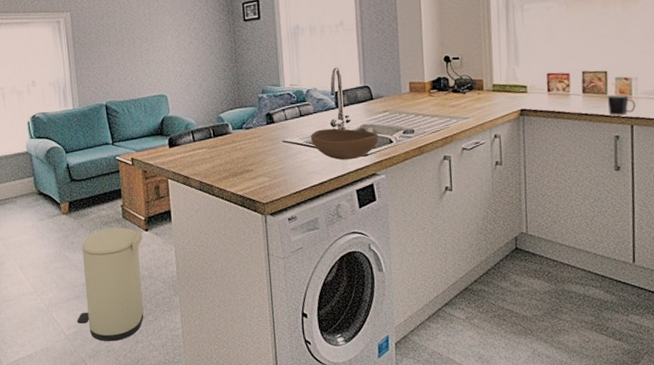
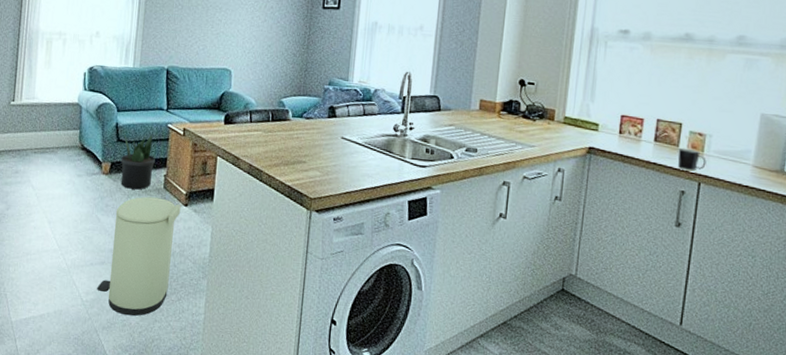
planter: none [76,169,110,224] -> present [120,133,155,190]
bowl: present [310,128,379,160] -> none [370,132,440,169]

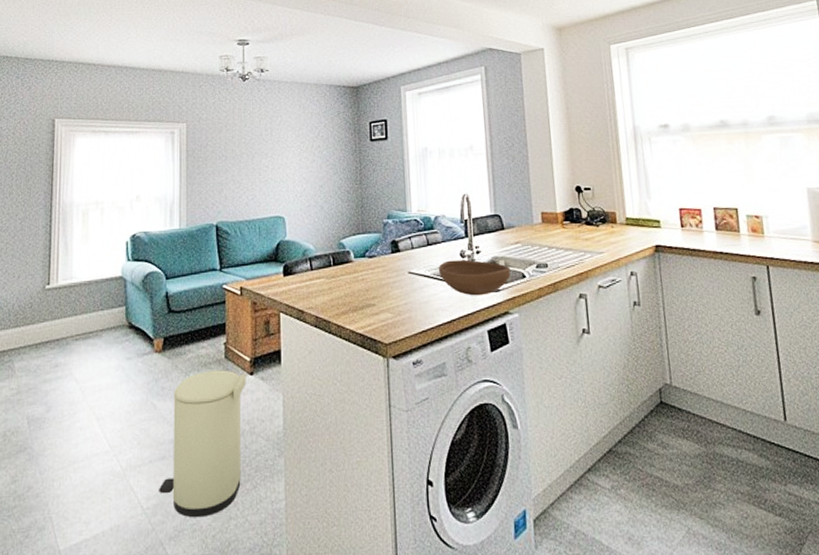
planter: present [120,133,155,190] -> none [175,299,213,365]
bowl: none [370,132,440,169] -> present [438,260,511,296]
mug: present [677,147,706,172] -> none [740,232,770,256]

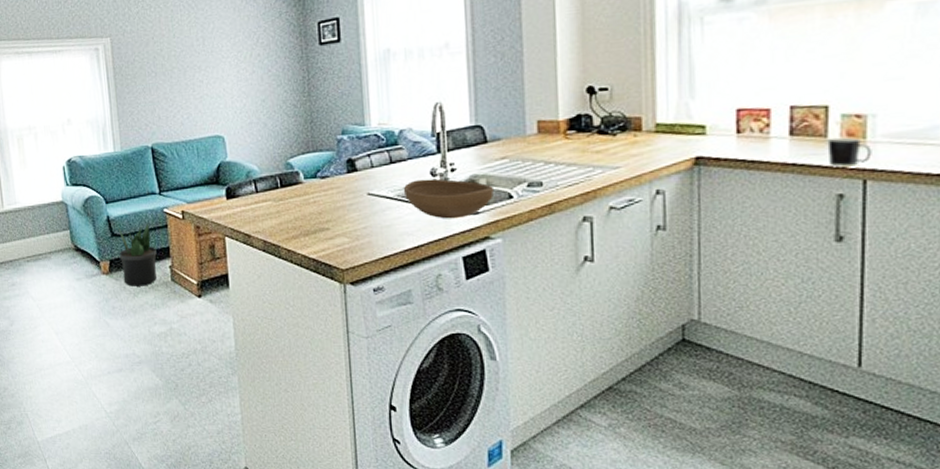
pedal bin: present [159,370,247,517] -> none [119,292,196,423]
planter: none [175,299,213,365] -> present [117,223,157,287]
mug: none [740,232,770,256] -> present [827,137,872,167]

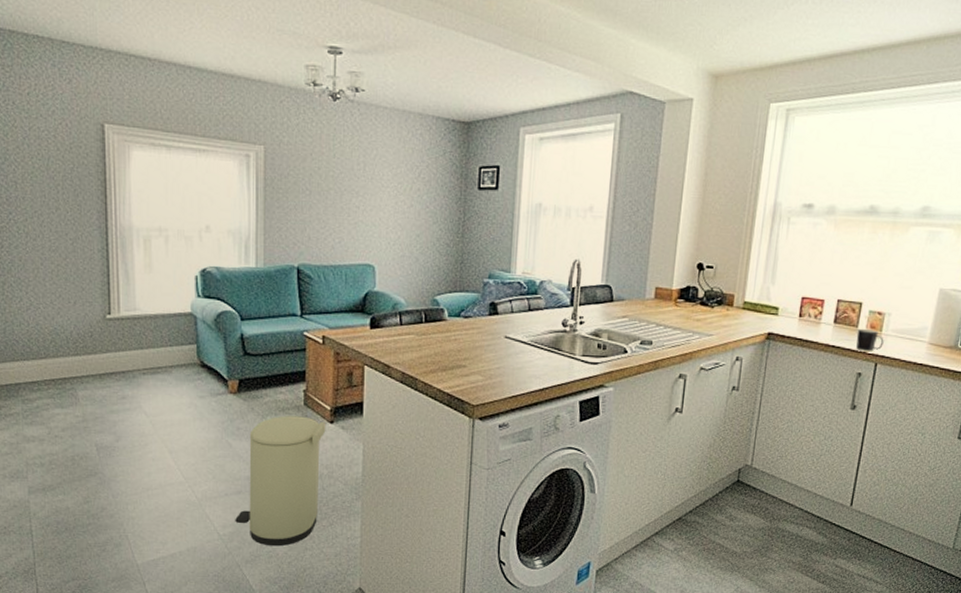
planter: present [117,223,157,287] -> none [251,345,292,409]
pedal bin: none [119,292,196,423] -> present [235,415,326,546]
bowl: present [403,179,494,219] -> none [536,328,613,367]

